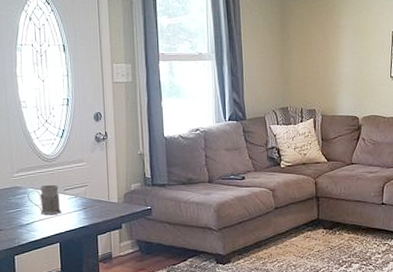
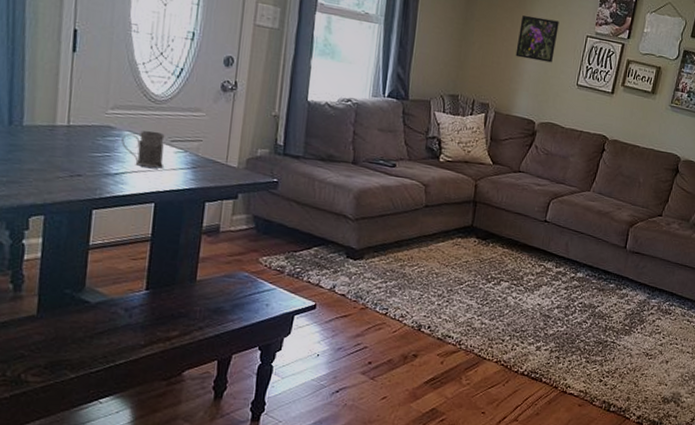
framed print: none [331,24,366,64] -> present [515,15,559,63]

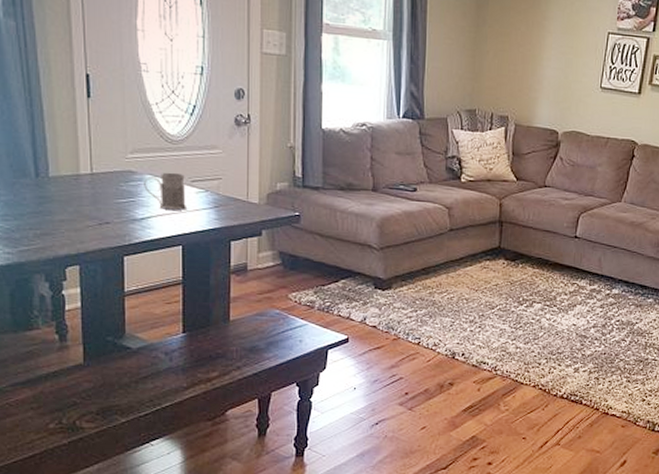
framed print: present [515,15,559,63] -> none [533,16,578,66]

